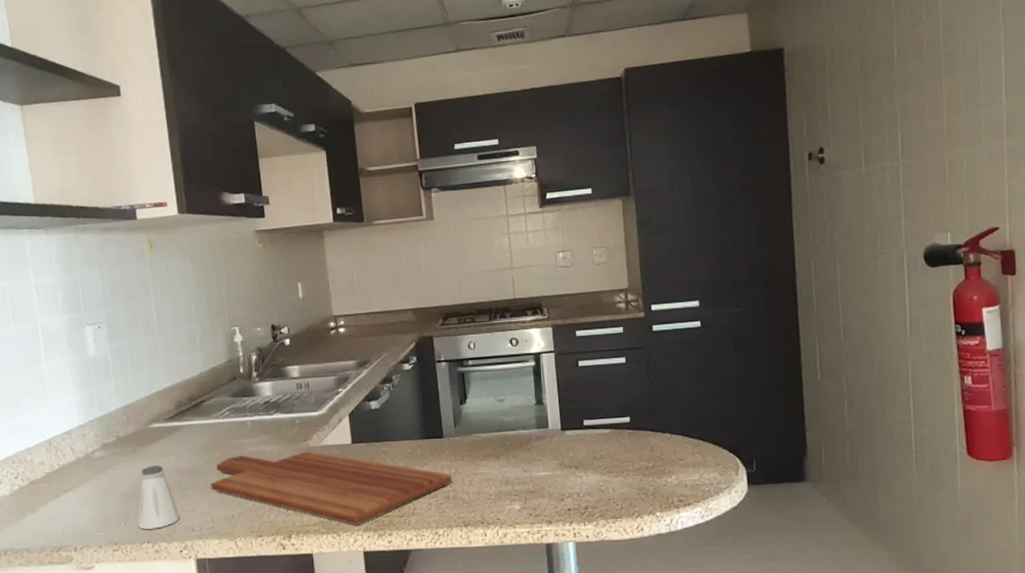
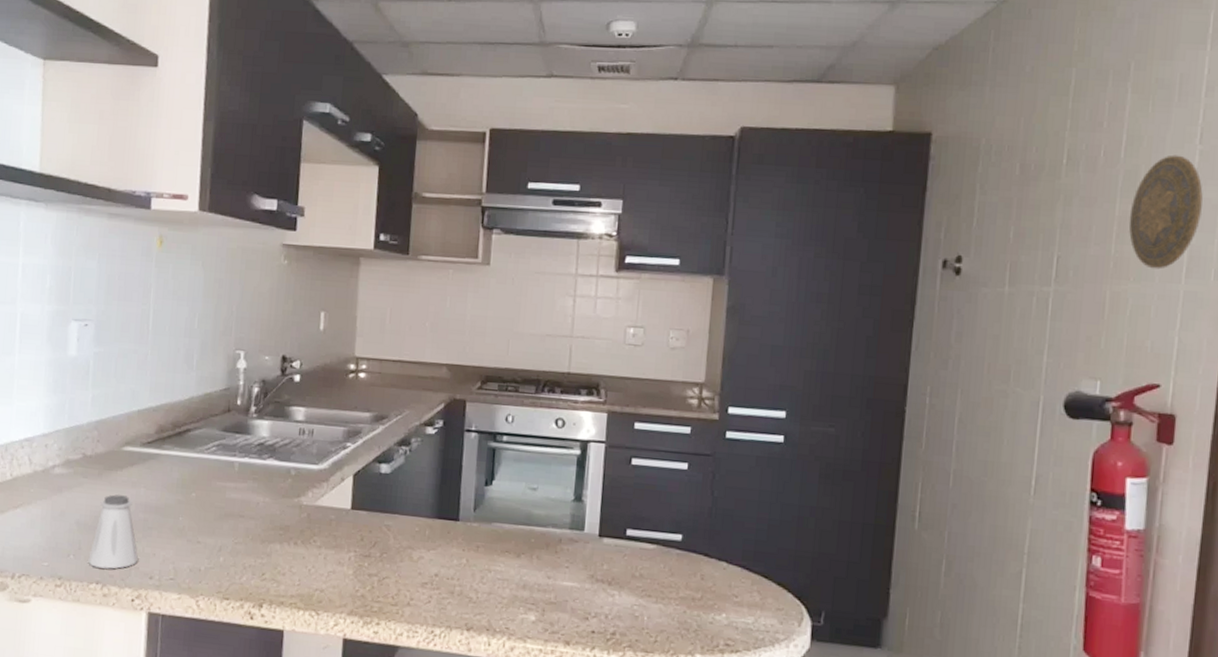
cutting board: present [210,451,452,525] -> none [180,500,461,606]
decorative plate: none [954,34,1012,133] -> present [1128,155,1203,269]

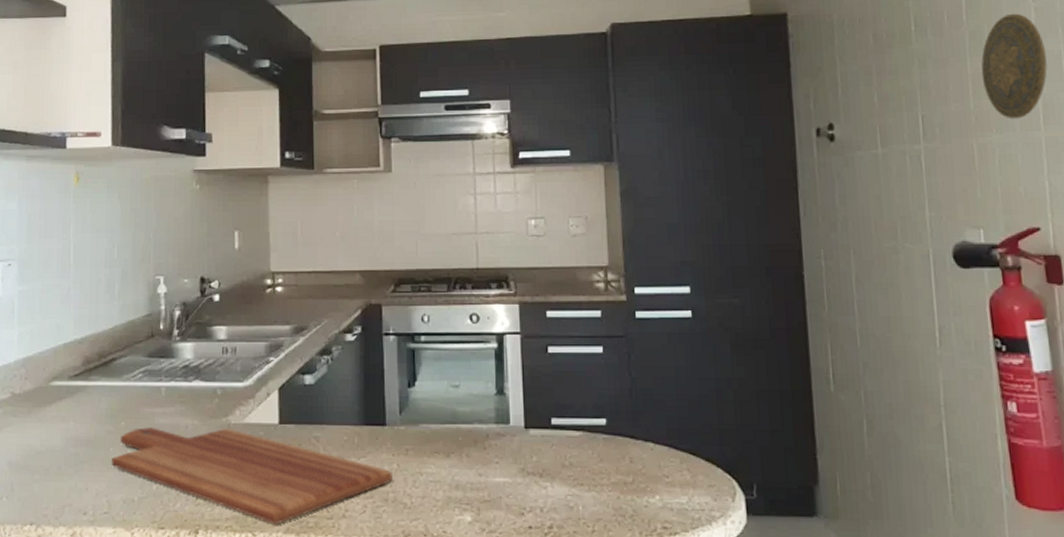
saltshaker: present [88,494,139,569] -> none [21,431,72,508]
cutting board: none [180,500,461,606] -> present [111,427,392,525]

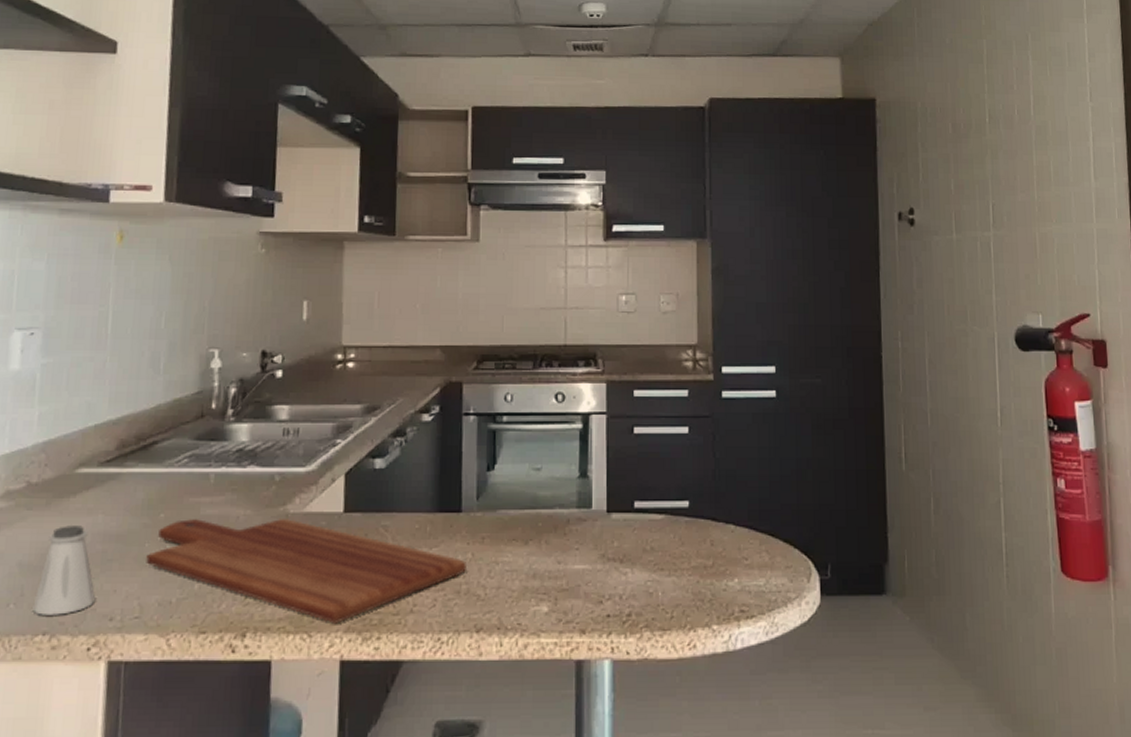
saltshaker: none [21,431,72,508] -> present [32,526,96,615]
decorative plate: present [981,13,1047,119] -> none [1045,111,1100,211]

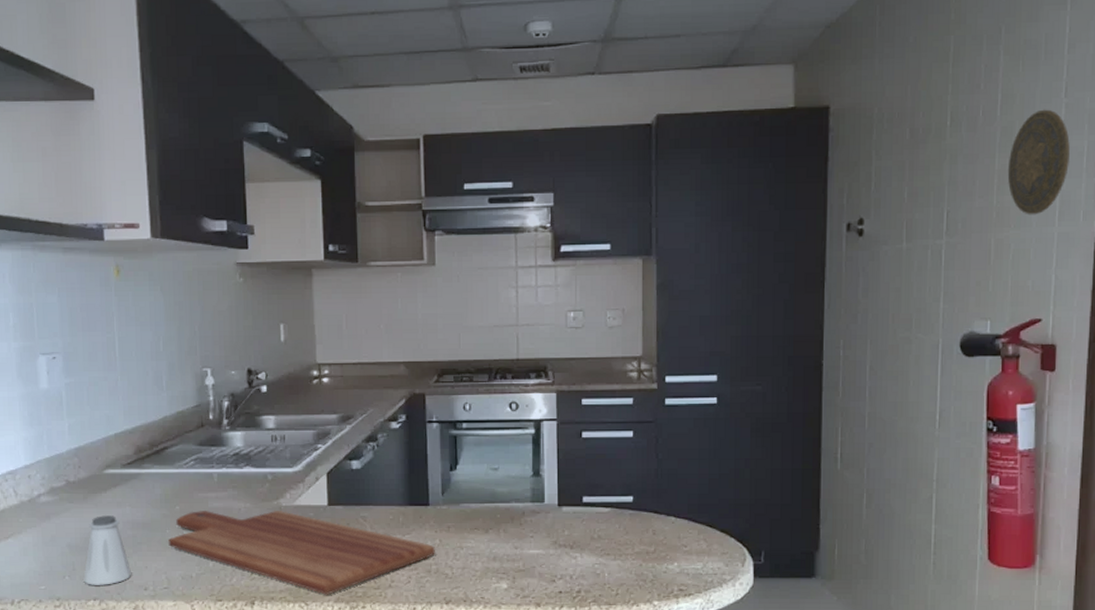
decorative plate: none [1045,111,1100,211] -> present [1007,109,1070,215]

